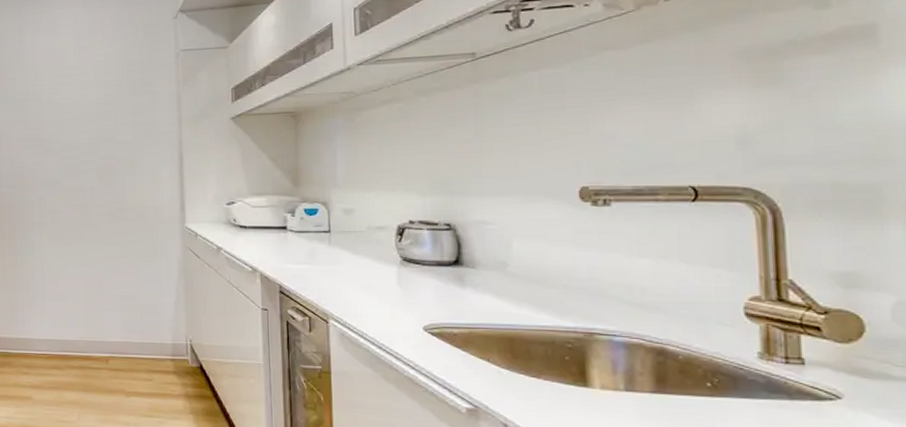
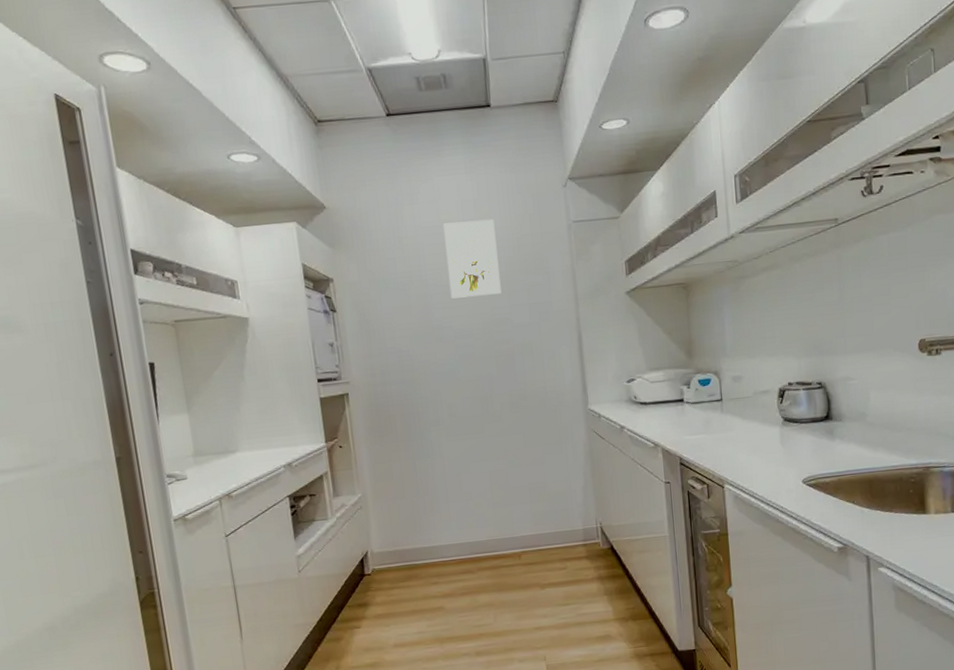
wall art: none [60,46,108,115] -> present [443,219,502,299]

